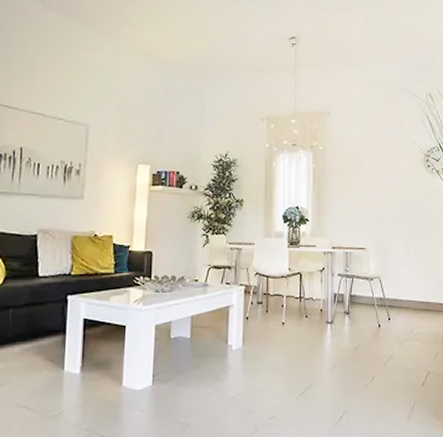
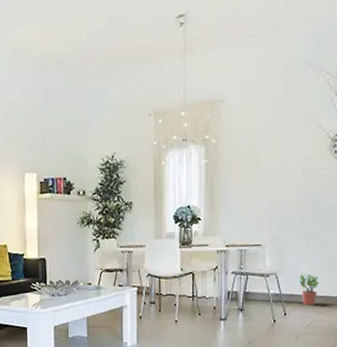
potted plant: none [399,279,419,311] -> present [297,274,319,306]

